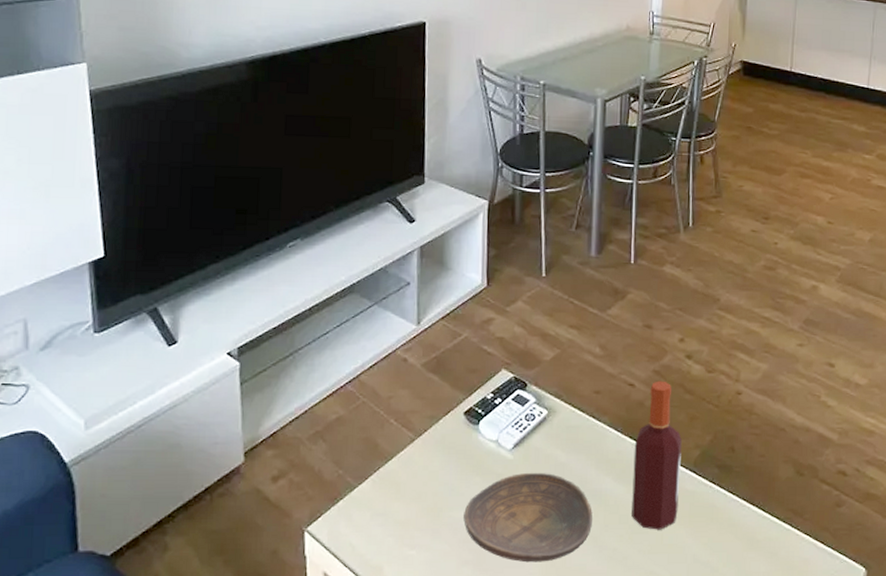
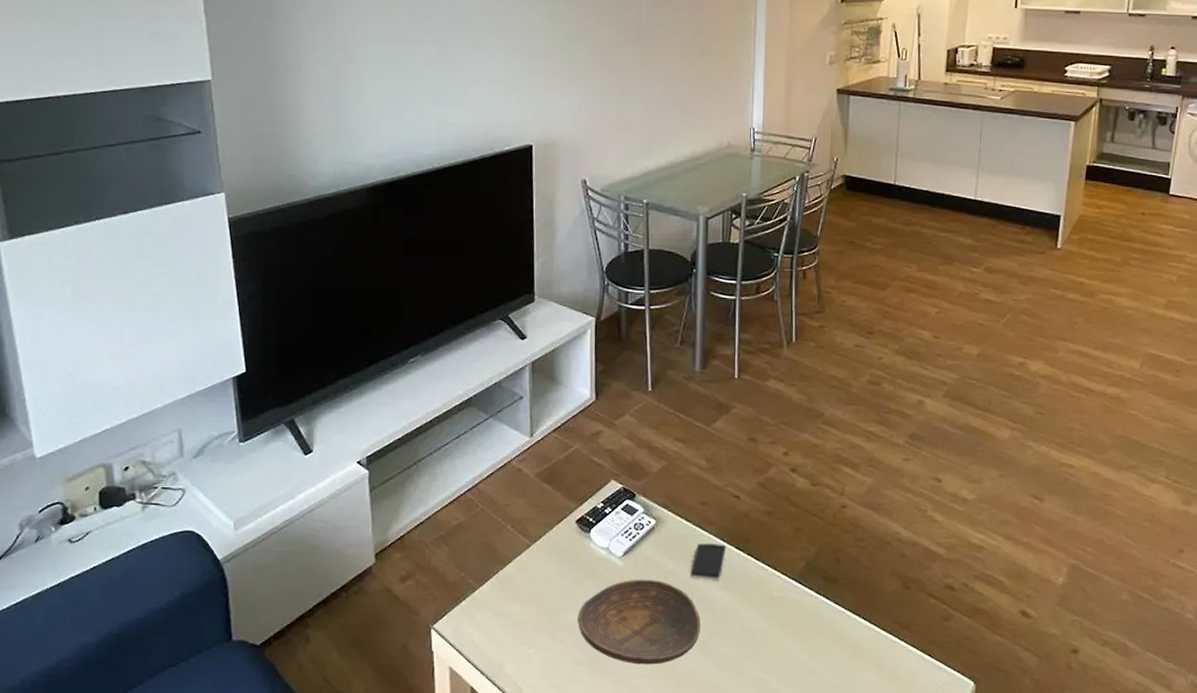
smartphone: none [581,434,621,472] -> present [689,544,727,581]
bottle: present [631,381,682,530] -> none [738,493,787,638]

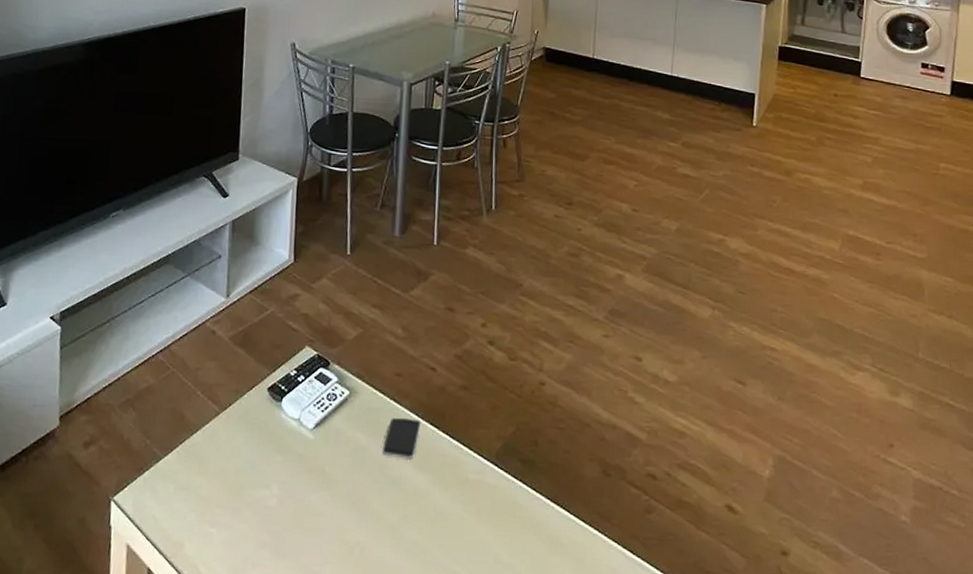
decorative bowl: present [577,579,700,665] -> none [263,454,392,551]

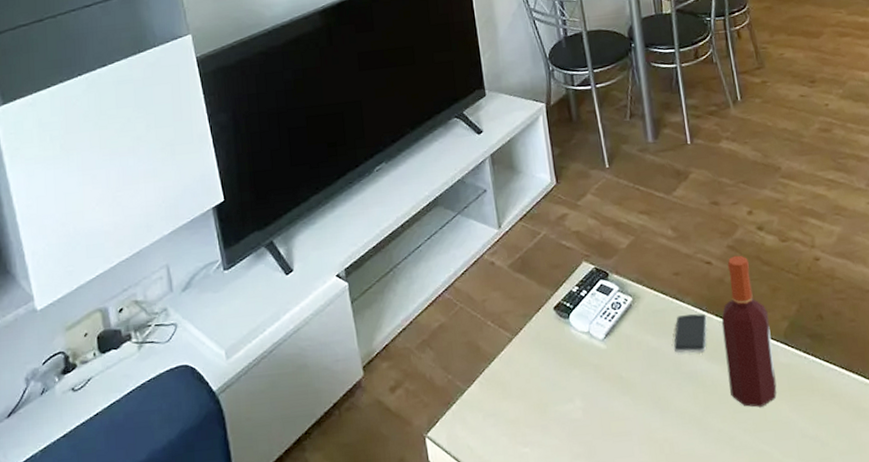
bottle: none [431,366,483,525] -> present [721,255,777,408]

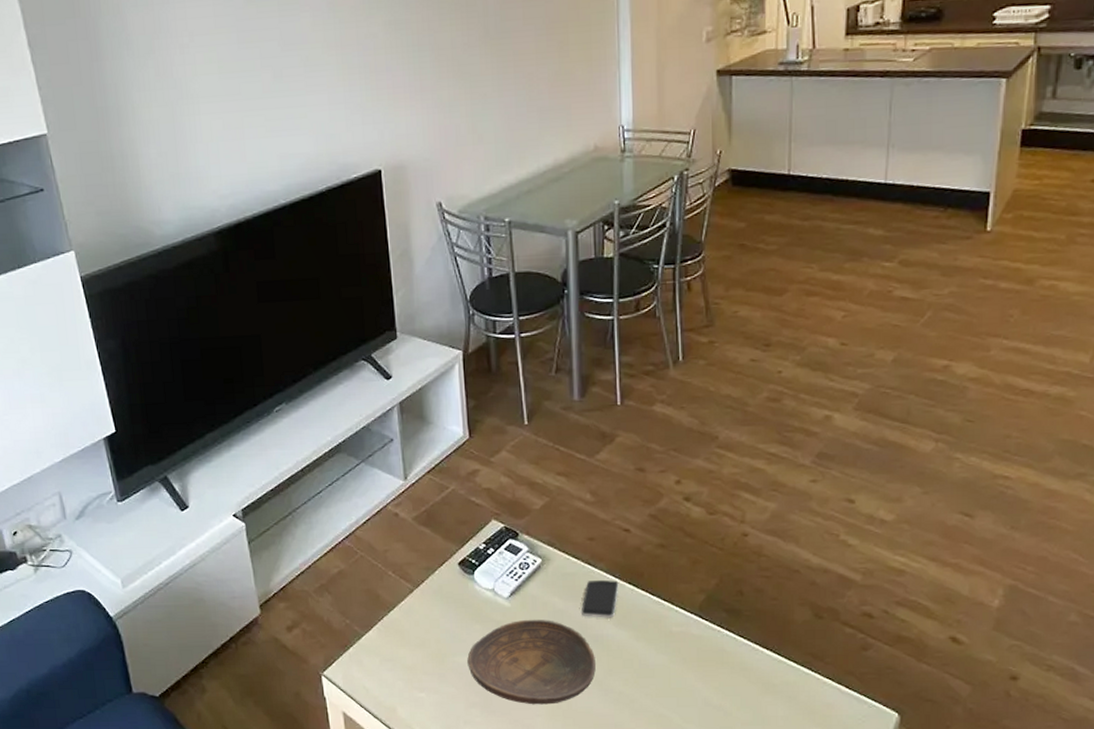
decorative bowl: none [568,359,694,452] -> present [467,619,596,705]
bottle: present [721,255,777,408] -> none [634,525,686,674]

